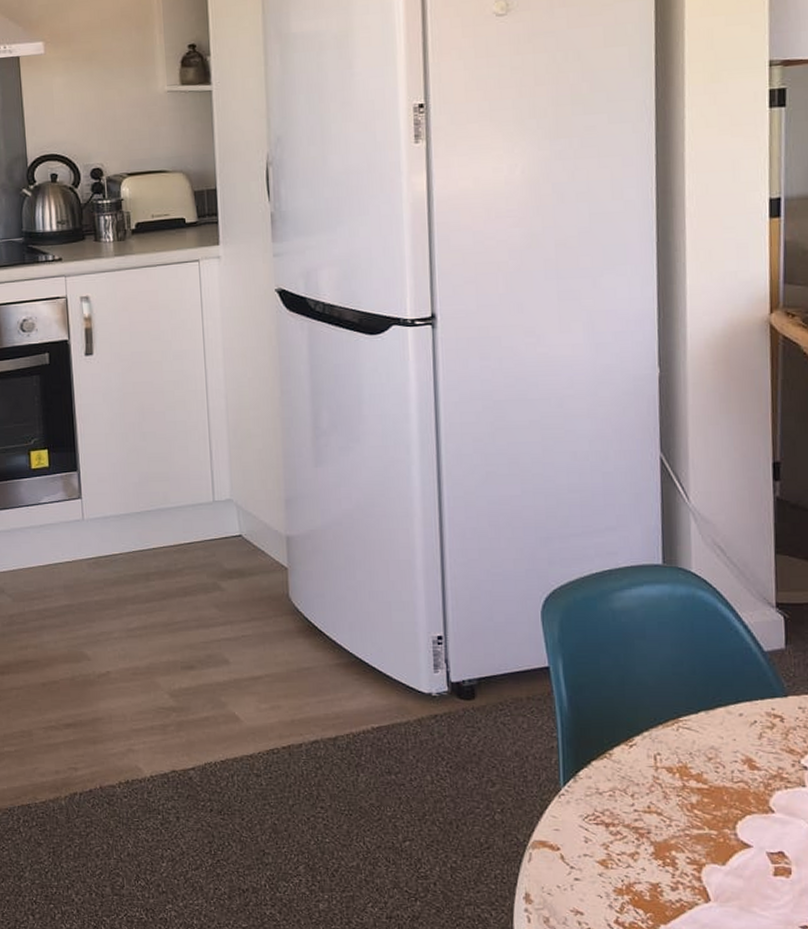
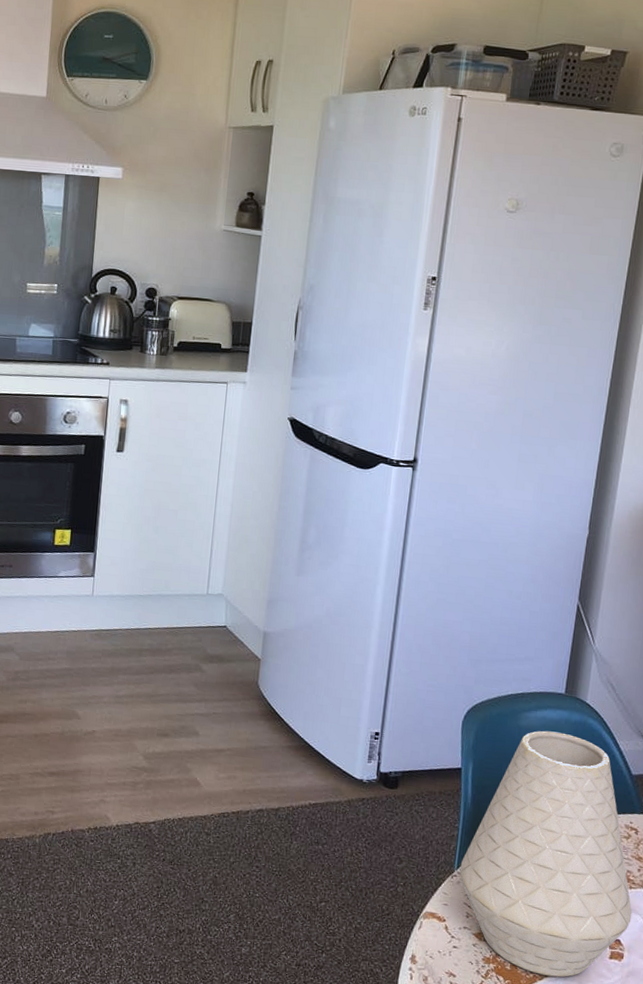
vase: none [567,611,794,904] -> present [459,730,633,978]

